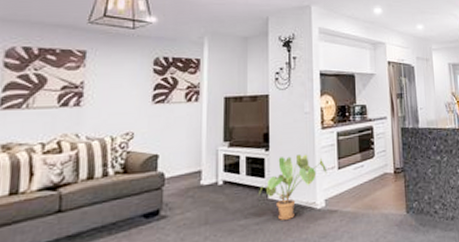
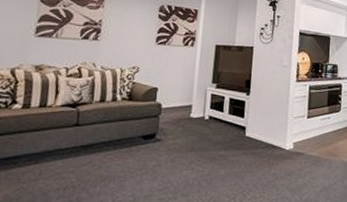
house plant: present [259,154,328,220] -> none [238,101,298,155]

